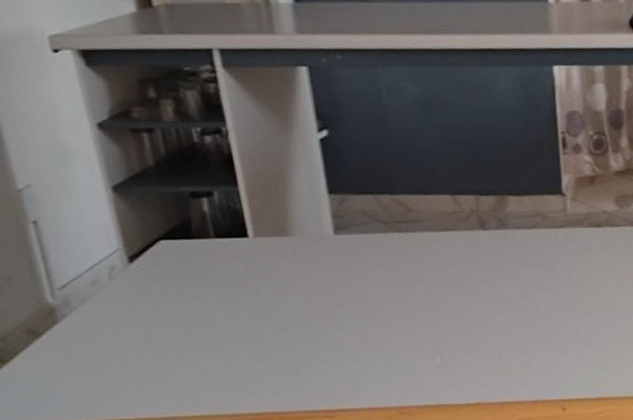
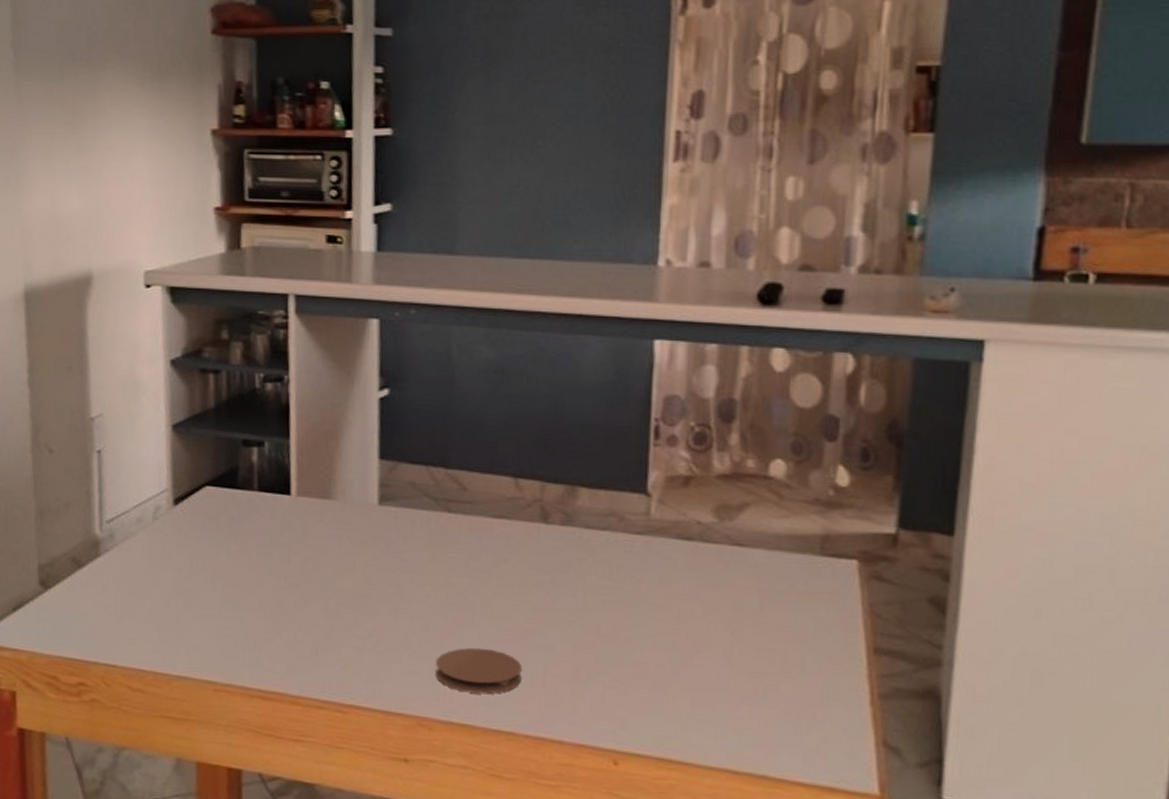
coaster: none [406,340,481,380] -> present [435,647,522,695]

